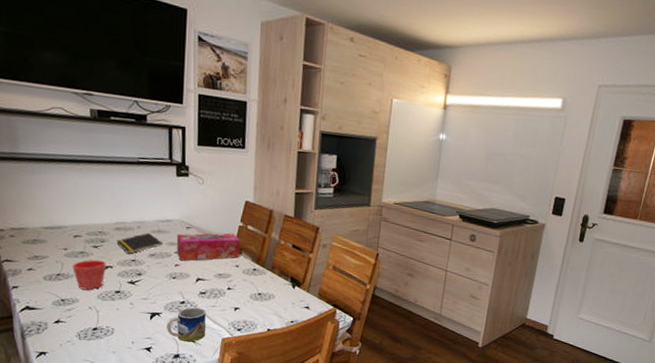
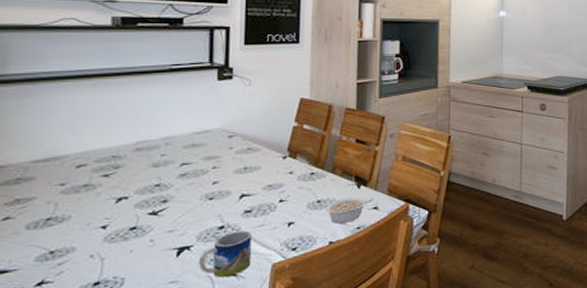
flower pot: present [73,259,106,290] -> none [70,191,119,234]
notepad: present [116,233,162,254] -> none [135,149,197,178]
tissue box: present [176,233,241,261] -> none [215,135,295,177]
legume: none [264,294,307,316] -> present [325,196,375,224]

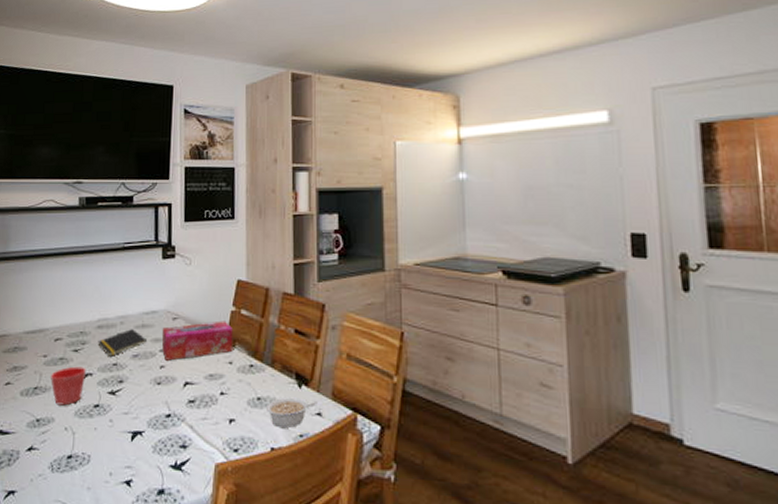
flower pot: none [70,191,119,234] -> present [51,366,86,406]
notepad: none [135,149,197,178] -> present [98,329,147,356]
mug: present [199,230,252,277] -> none [150,421,196,471]
tissue box: none [215,135,295,177] -> present [161,321,233,361]

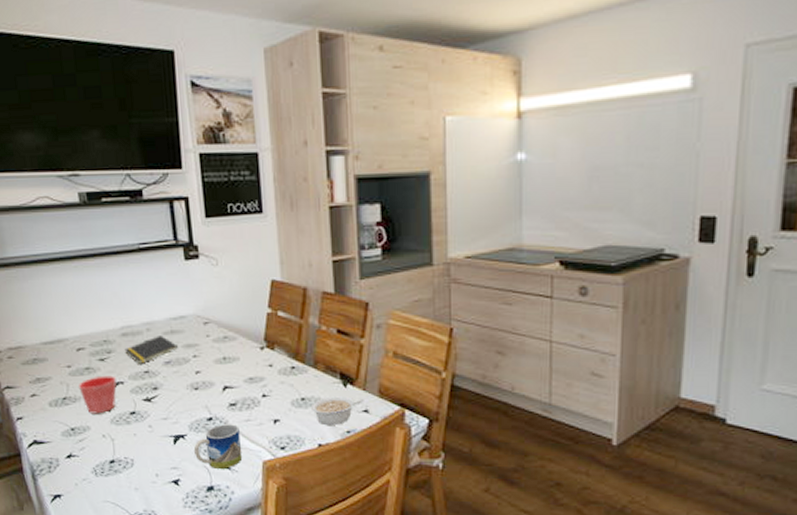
mug: none [150,421,196,471] -> present [194,424,243,469]
tissue box: present [161,321,233,361] -> none [193,323,272,366]

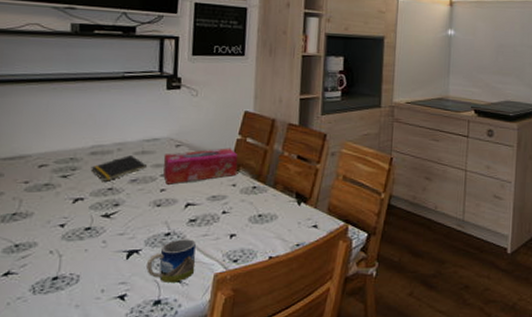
flower pot: present [79,375,117,414] -> none [33,192,76,230]
tissue box: none [193,323,272,366] -> present [163,148,238,185]
legume: present [310,396,364,426] -> none [266,213,314,240]

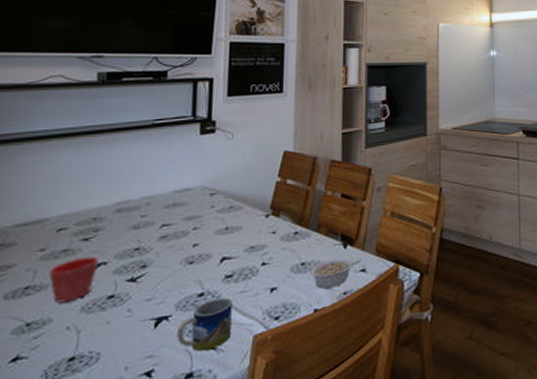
flower pot: none [33,192,76,230] -> present [49,256,99,303]
notepad: present [90,155,147,181] -> none [115,209,178,241]
tissue box: present [163,148,238,185] -> none [196,192,278,238]
legume: none [266,213,314,240] -> present [309,257,362,289]

